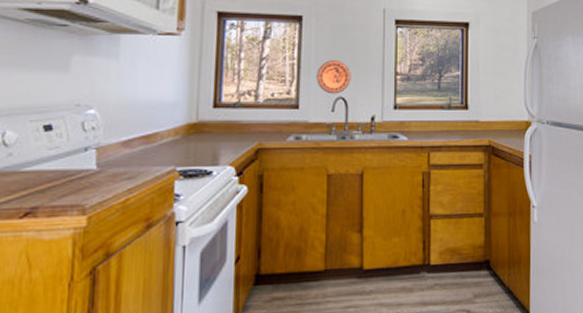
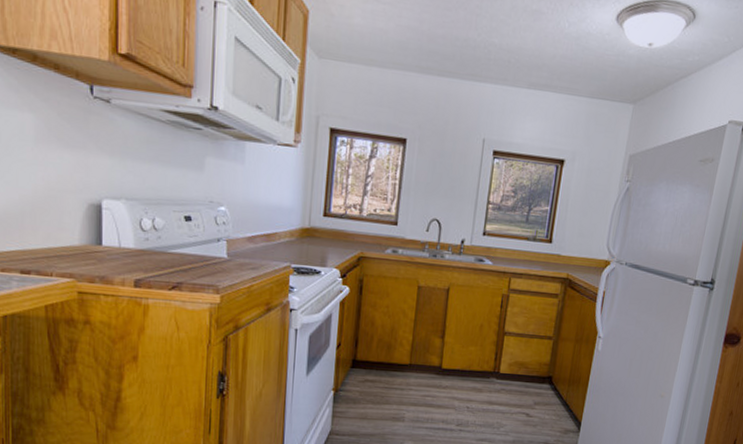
decorative plate: present [316,60,351,94] -> none [415,183,447,216]

